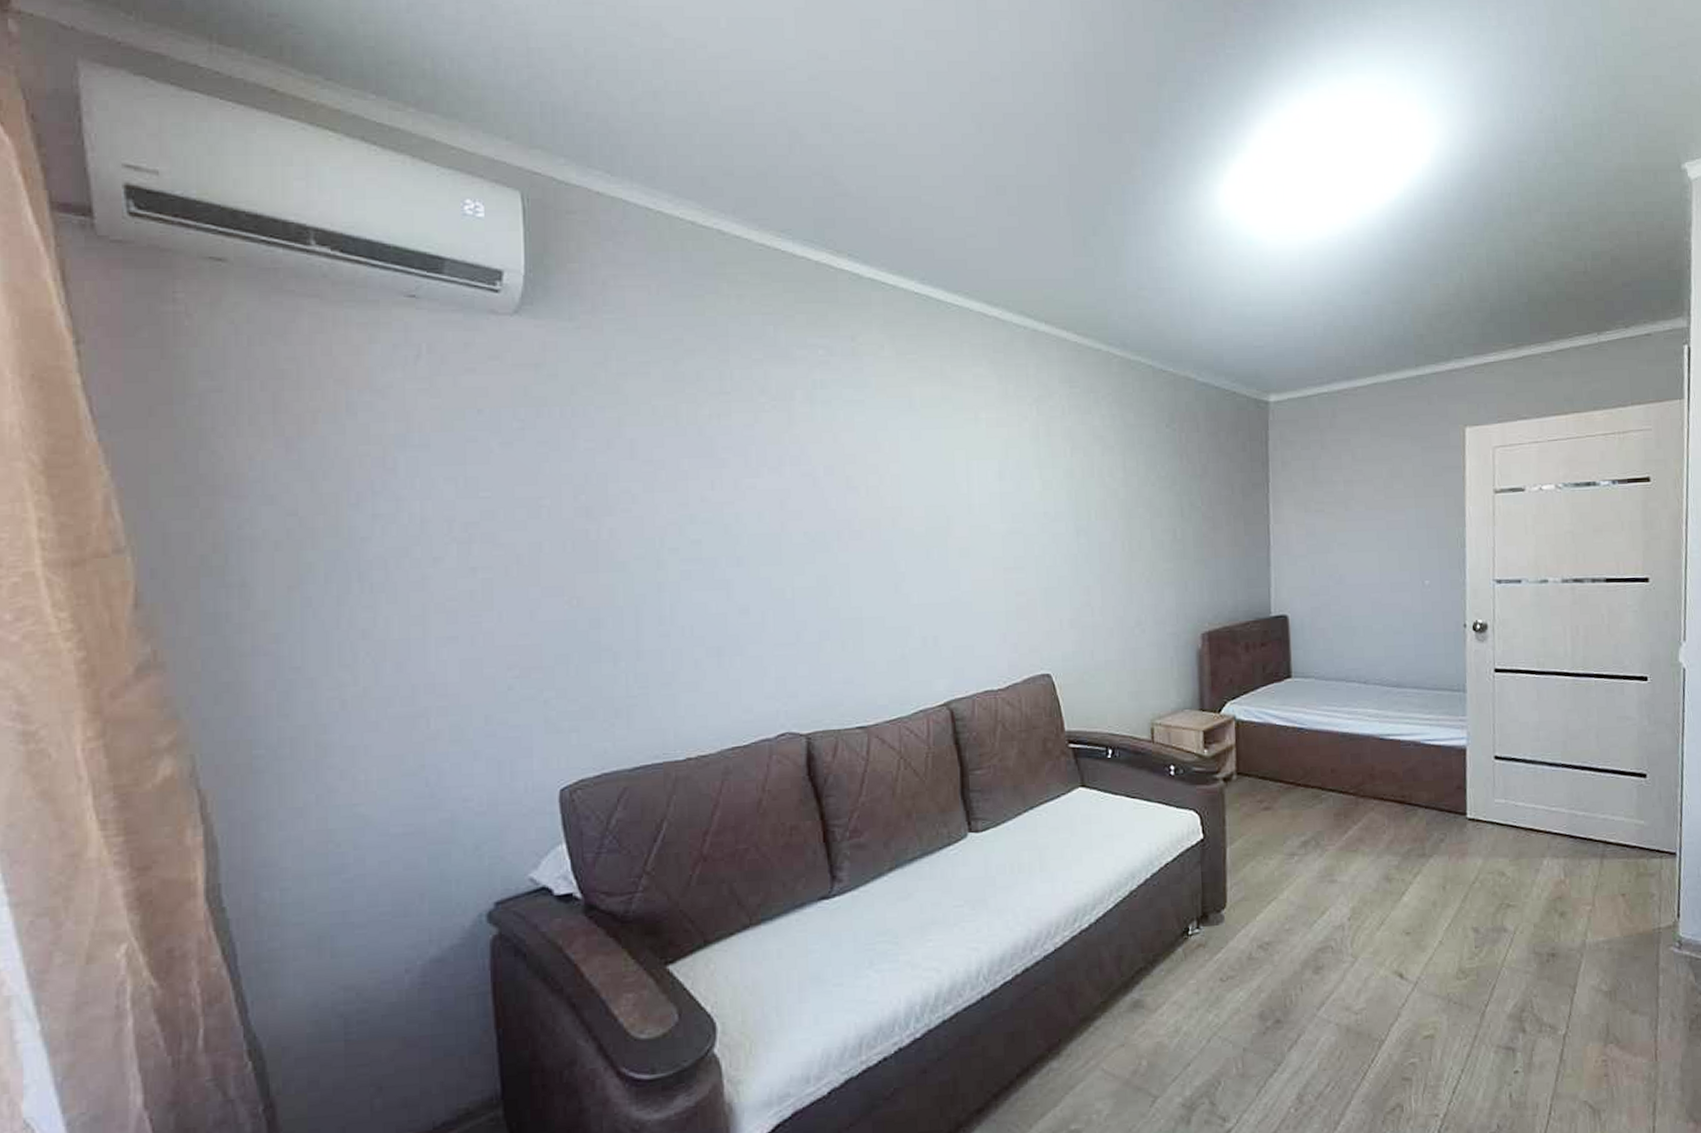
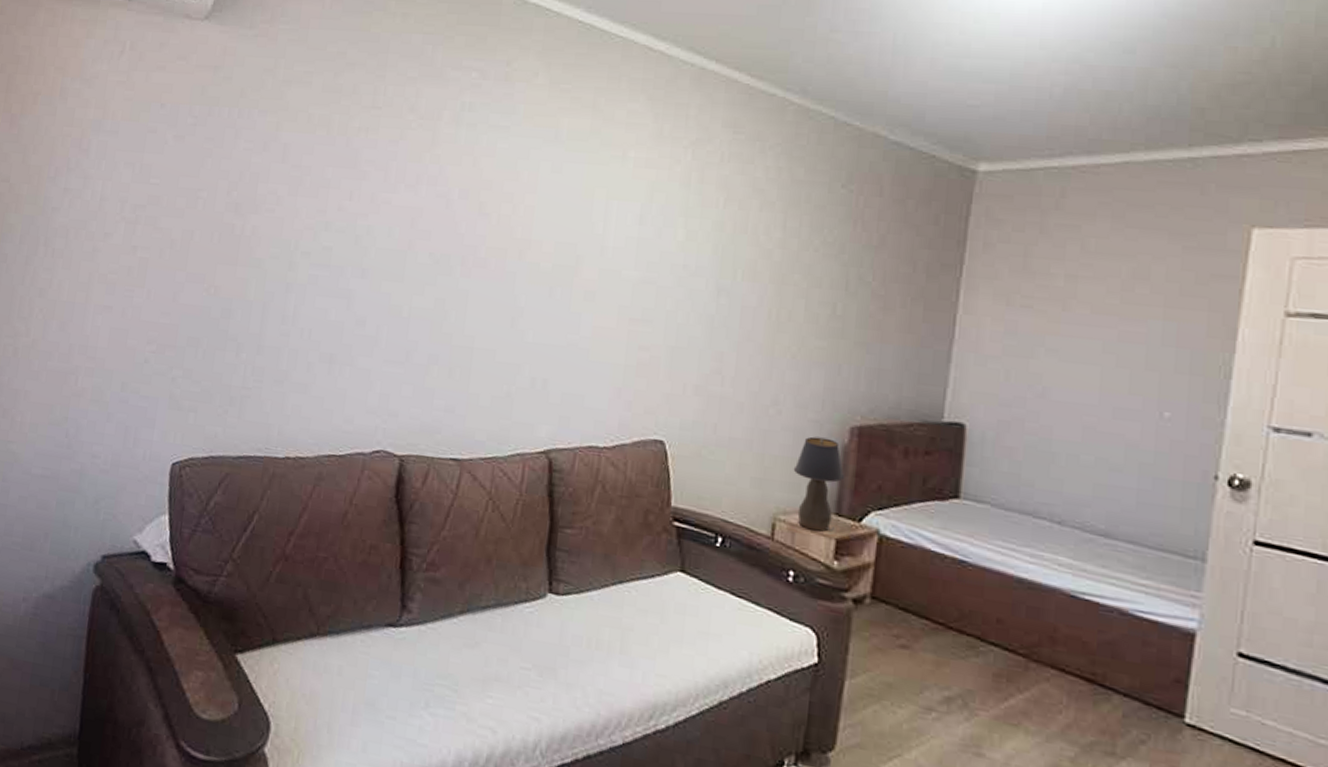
table lamp: none [1161,646,1203,728] -> present [793,436,845,533]

